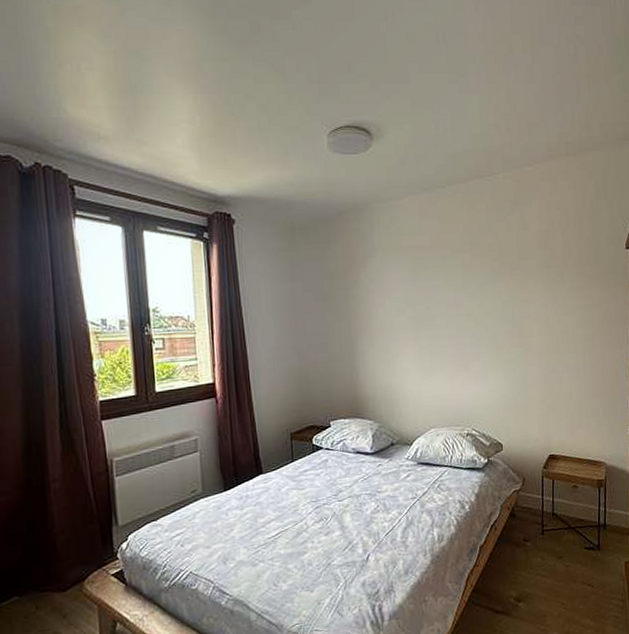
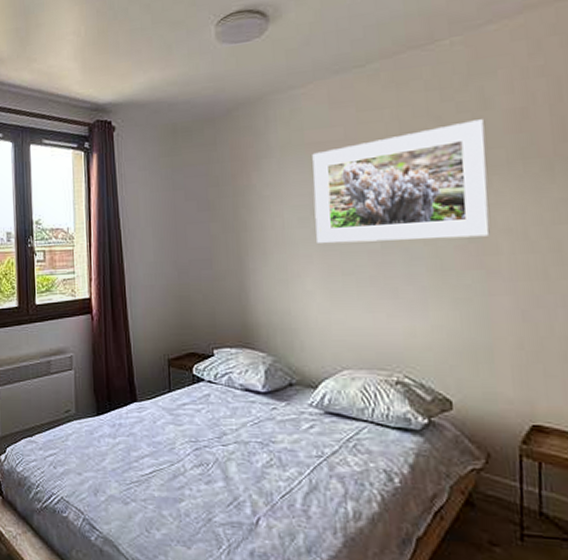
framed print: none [407,237,527,329] -> present [312,119,490,244]

